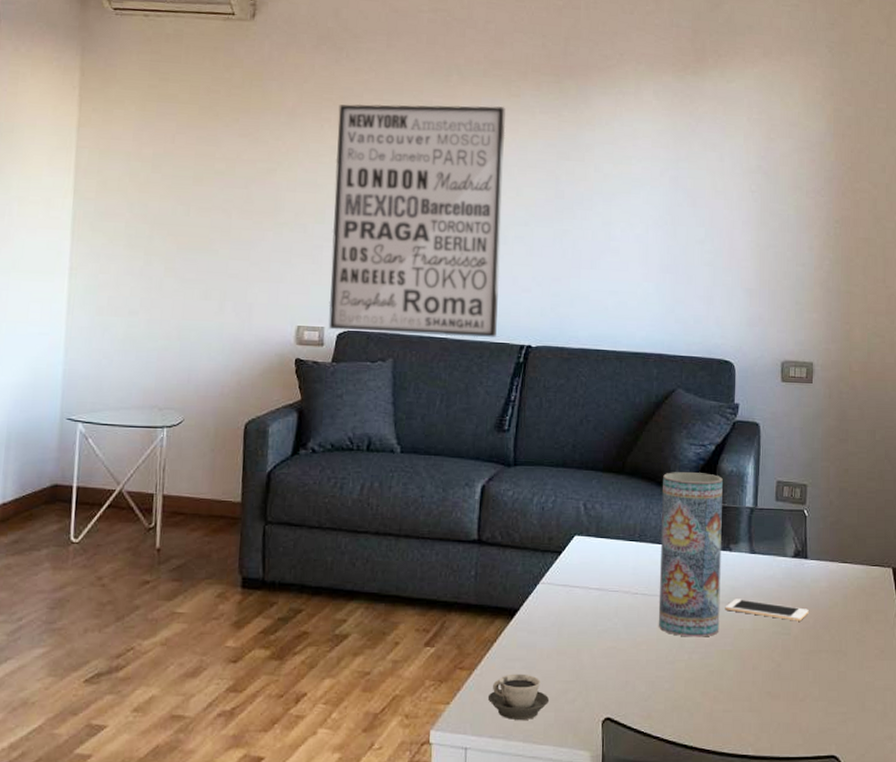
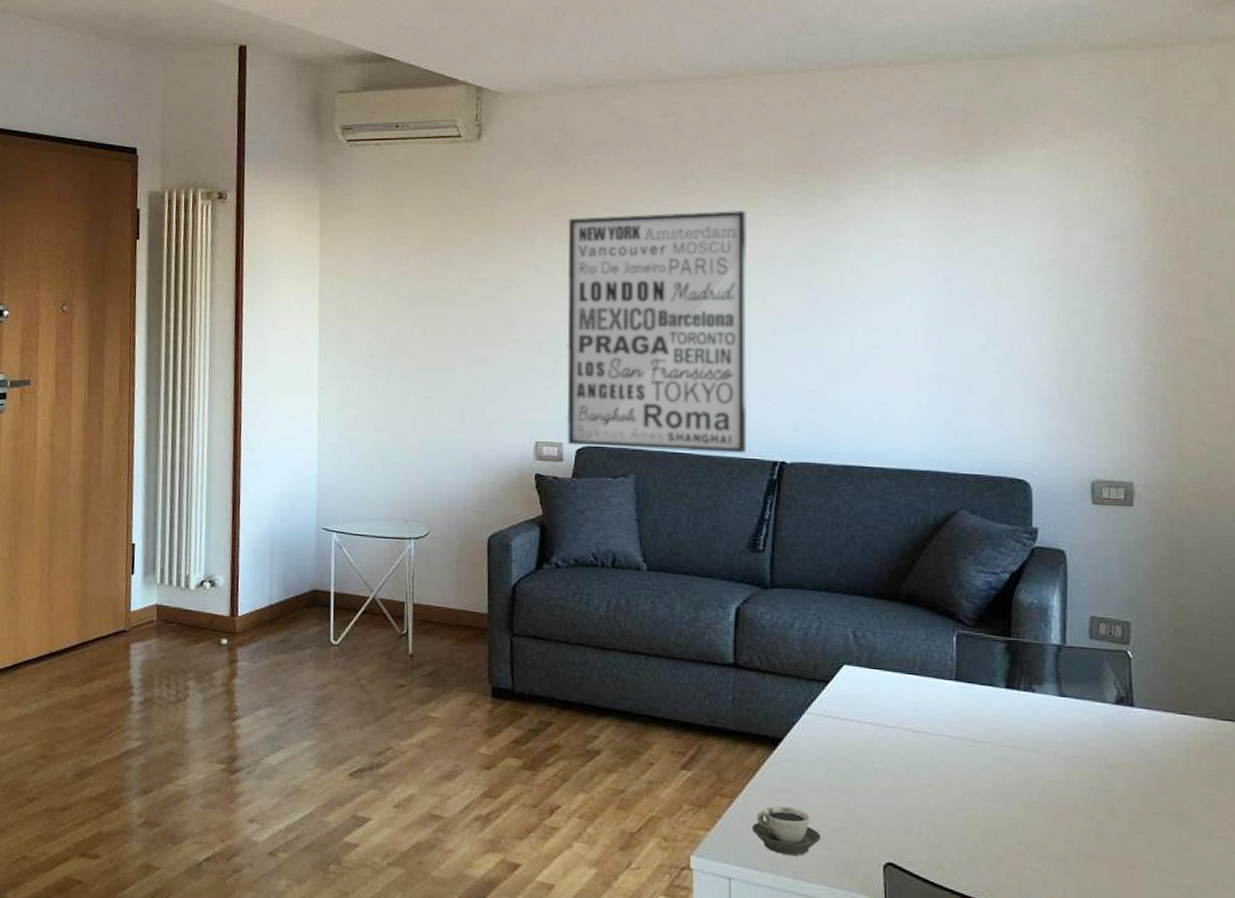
vase: present [659,472,723,637] -> none [946,601,1023,785]
cell phone: present [725,599,809,621] -> none [1029,746,1138,777]

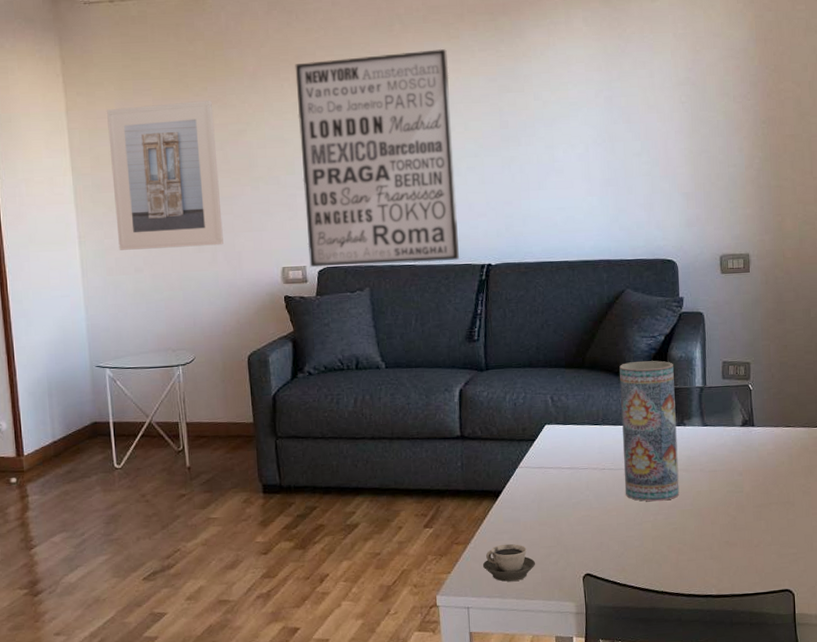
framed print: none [359,252,474,410] -> present [107,99,224,250]
vase: none [946,601,1023,785] -> present [619,361,680,502]

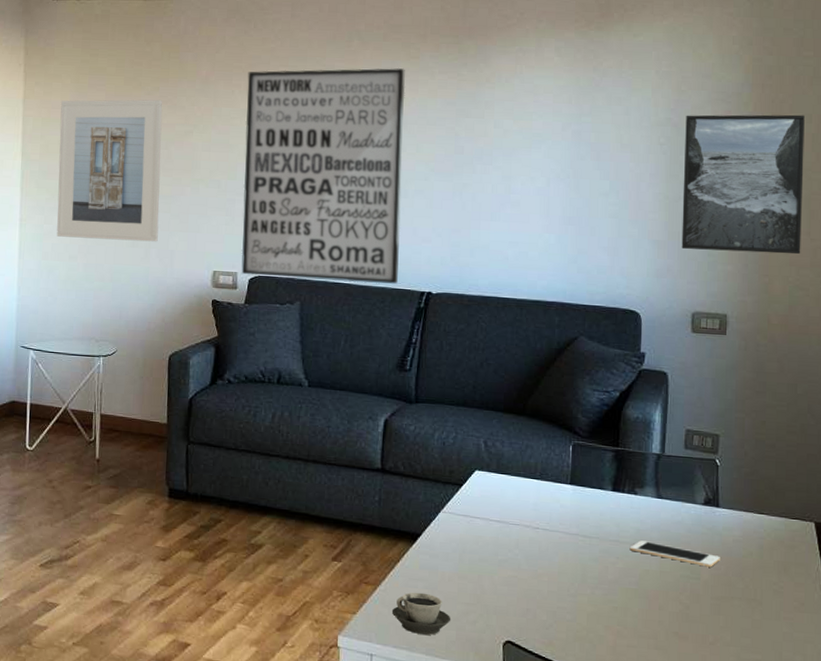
vase: present [619,361,680,502] -> none [561,416,628,574]
cell phone: none [683,465,758,481] -> present [629,540,720,567]
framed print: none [702,64,806,198] -> present [681,114,805,255]

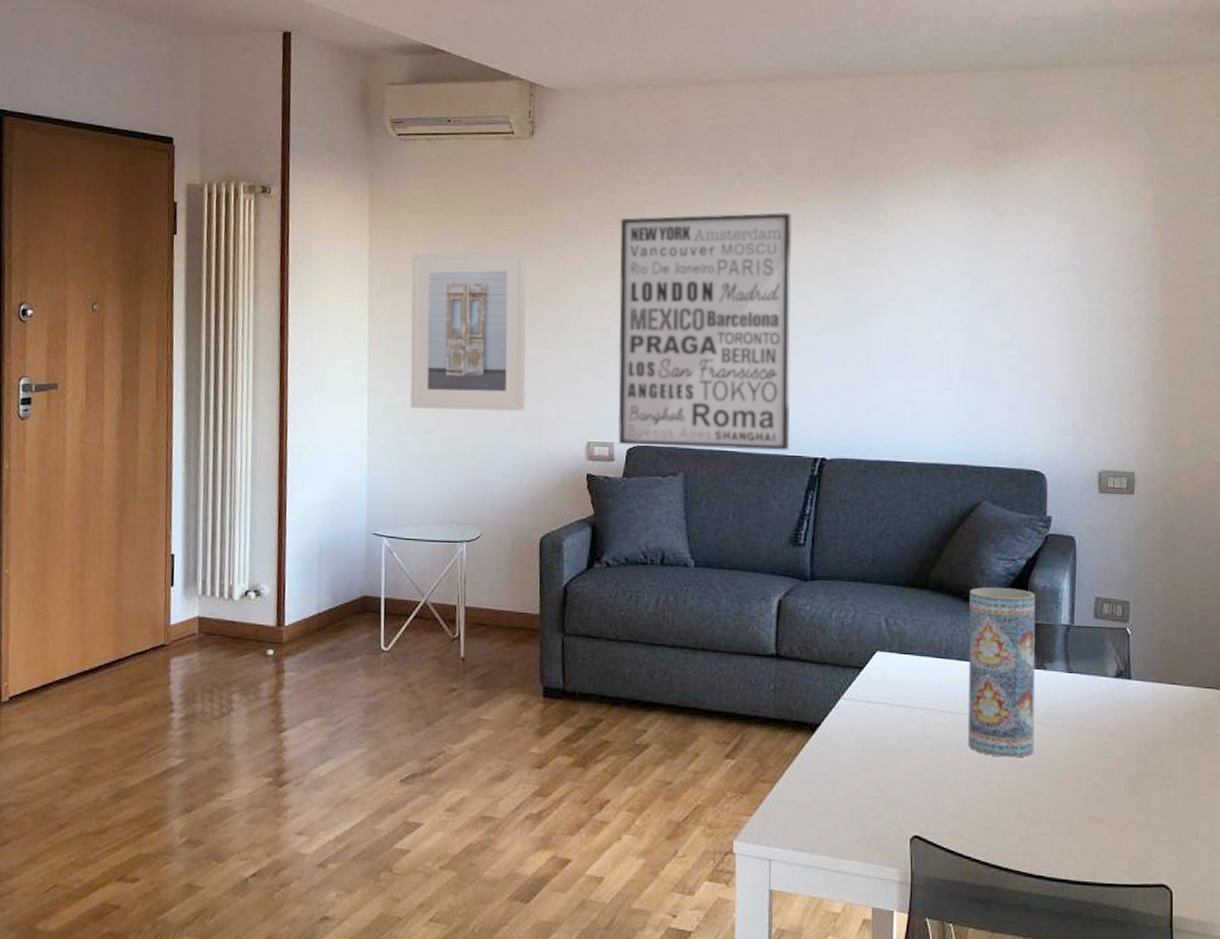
cup: present [391,592,451,635] -> none [790,788,855,834]
vase: none [561,416,628,574] -> present [969,587,1035,758]
cell phone: present [629,540,720,567] -> none [1040,719,1134,744]
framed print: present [681,114,805,255] -> none [1086,257,1209,406]

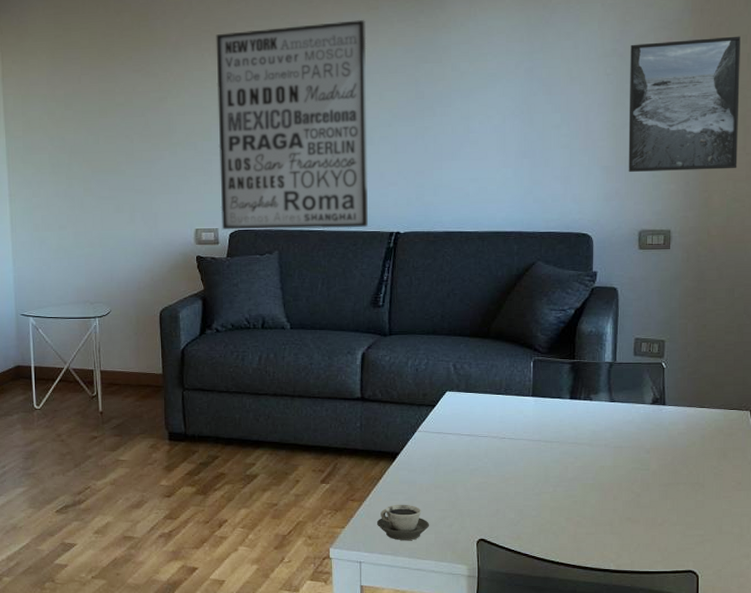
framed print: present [410,251,527,411] -> none [39,68,141,208]
cup: none [790,788,855,834] -> present [376,504,430,540]
vase: present [969,587,1035,758] -> none [525,334,582,473]
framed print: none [1086,257,1209,406] -> present [628,36,740,172]

